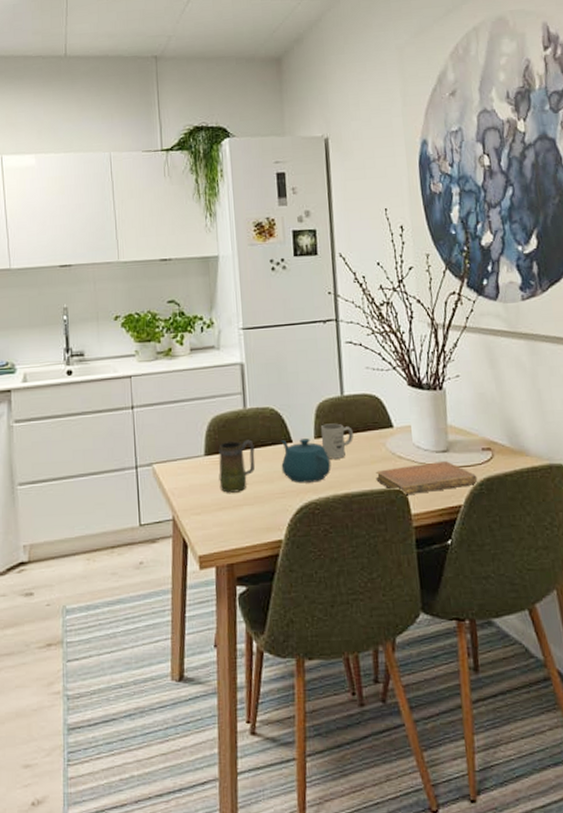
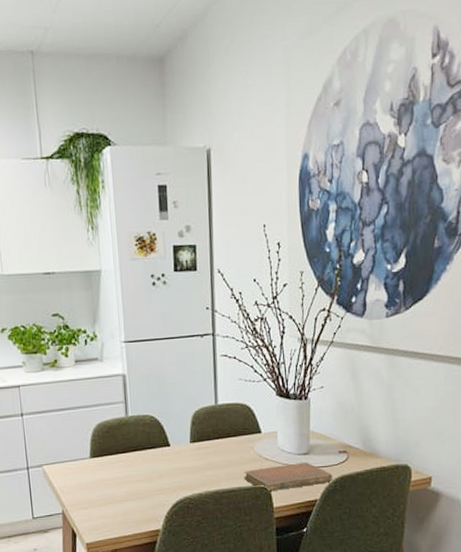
mug: present [218,439,256,493] -> none [103,443,137,490]
teapot: present [281,438,331,483] -> none [159,443,205,482]
mug: present [321,423,354,459] -> none [196,429,225,461]

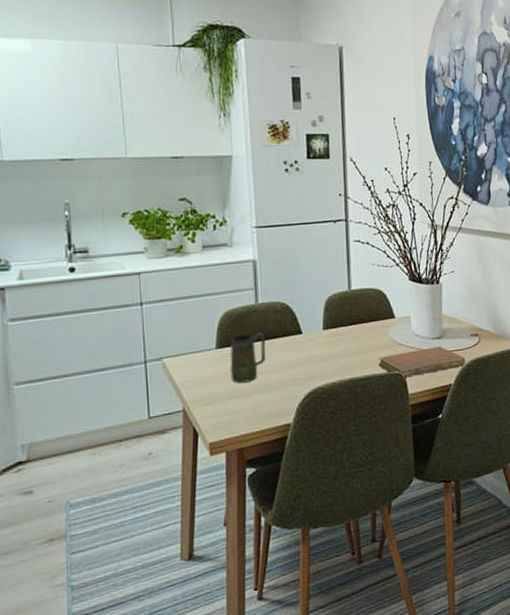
mug: none [103,443,137,490] -> present [230,332,266,383]

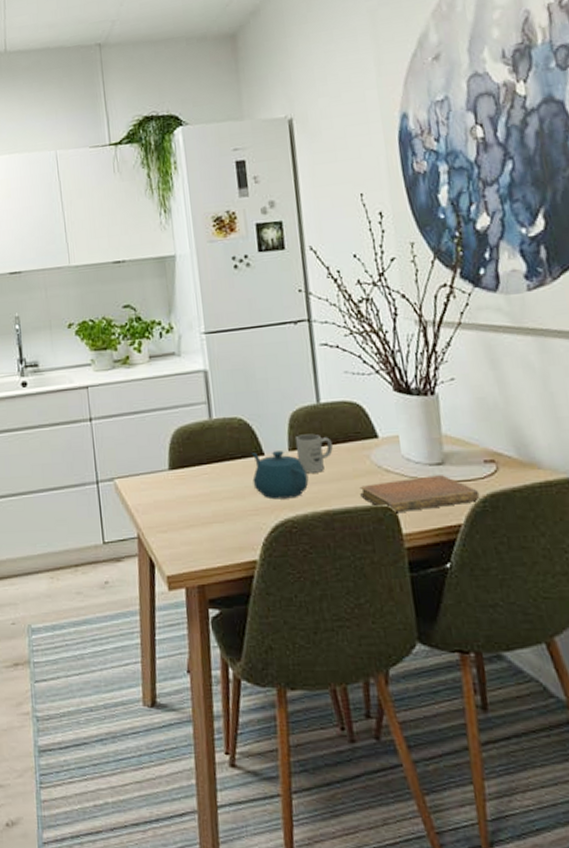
mug: present [230,332,266,383] -> none [184,452,225,510]
teapot: none [291,330,338,371] -> present [251,451,309,500]
mug: none [329,315,359,348] -> present [295,433,333,473]

